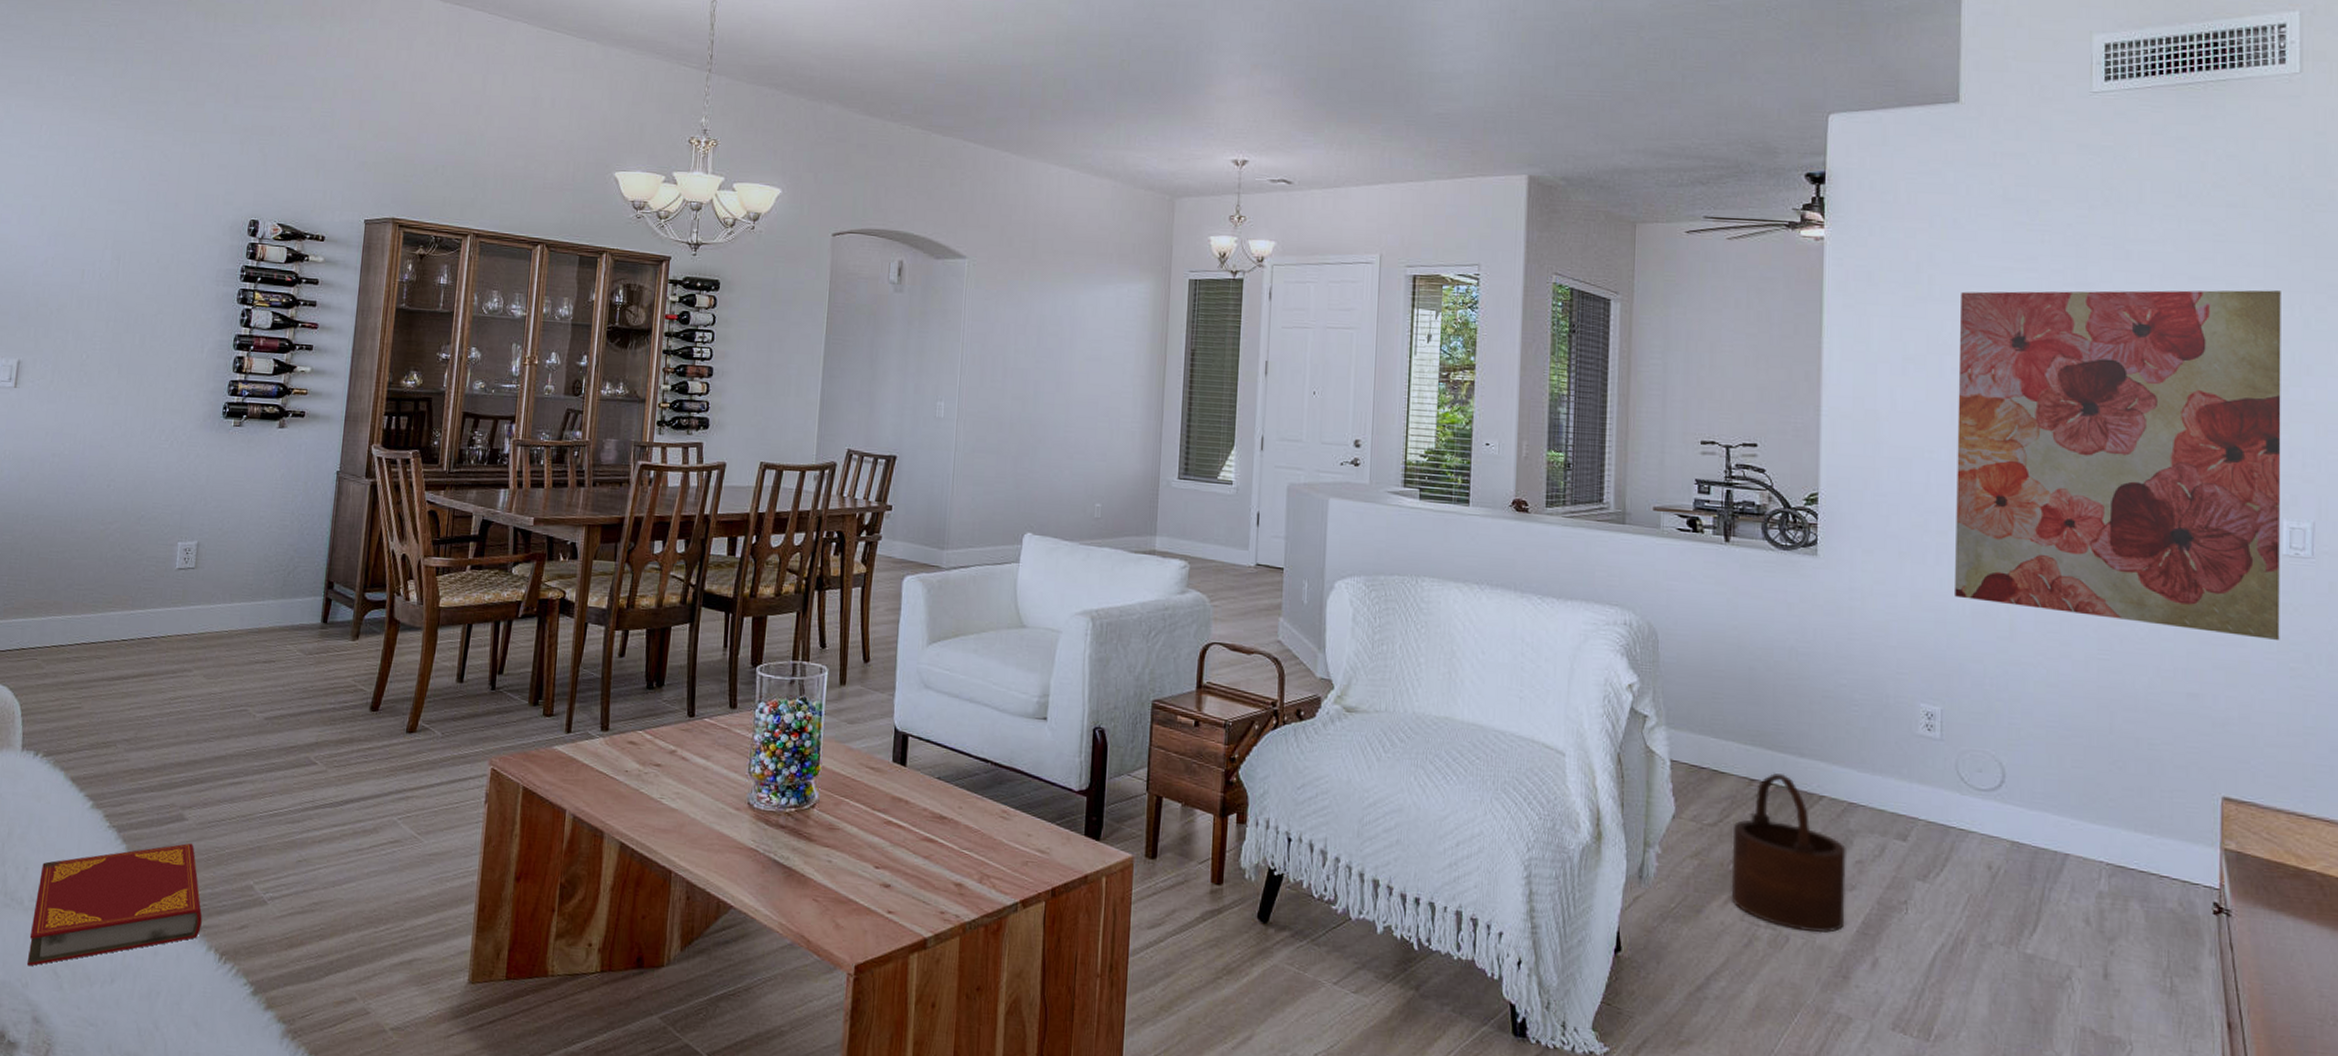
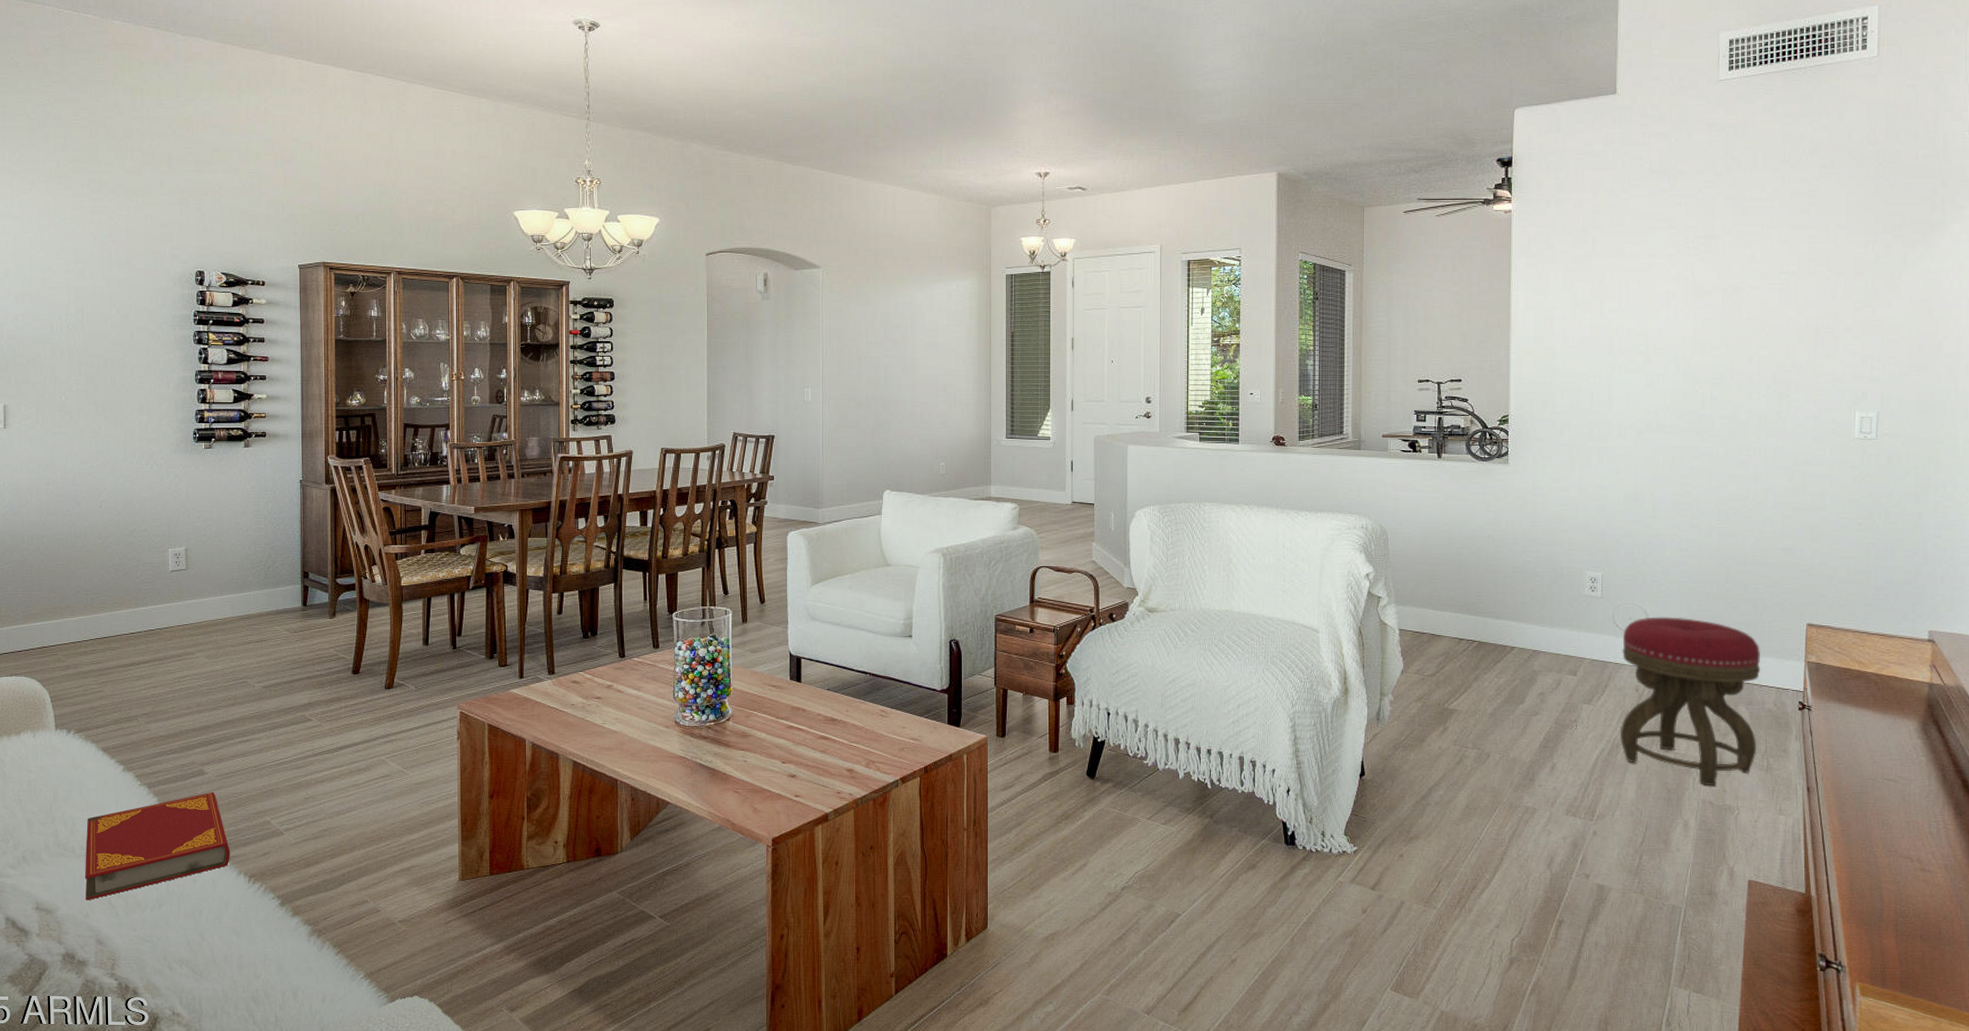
wooden bucket: present [1731,772,1846,933] -> none [1446,632,1532,749]
wall art: present [1955,290,2281,640] -> none [1612,233,1859,503]
stool: none [1967,771,2160,1010] -> present [1621,617,1761,787]

